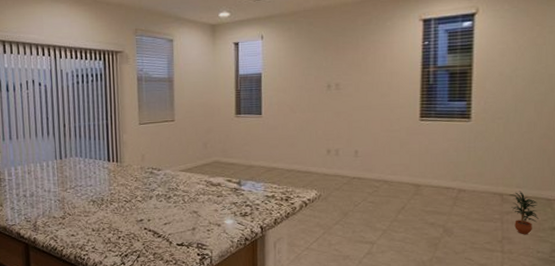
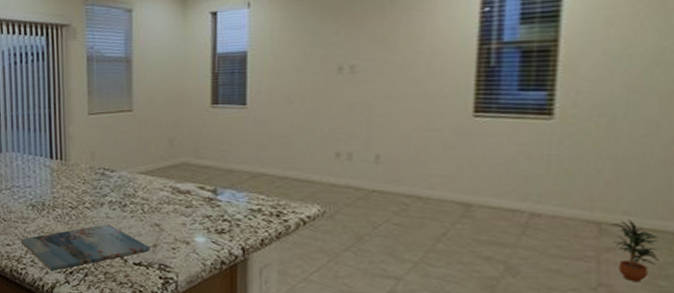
magazine: none [84,213,190,255] -> present [21,223,150,271]

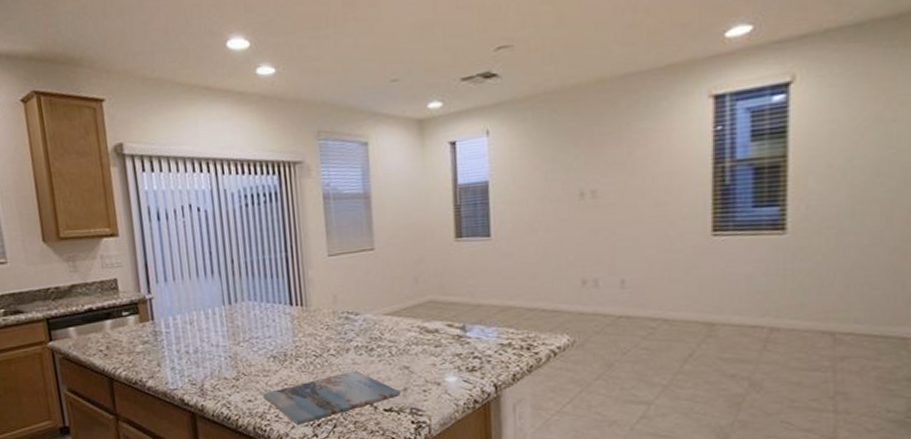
potted plant: present [612,219,661,283] -> none [844,327,890,388]

